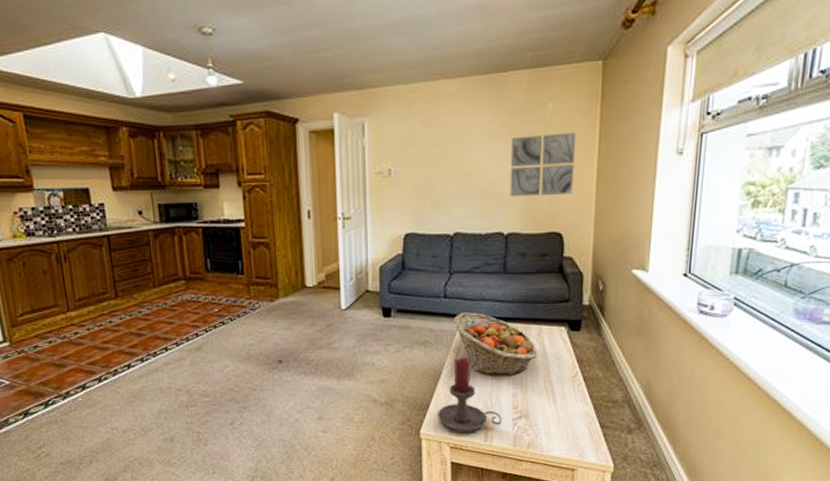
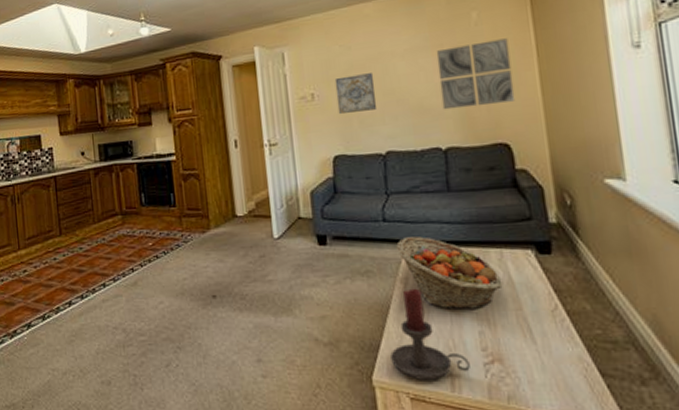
wall art: none [412,154,451,194] -> present [334,73,377,115]

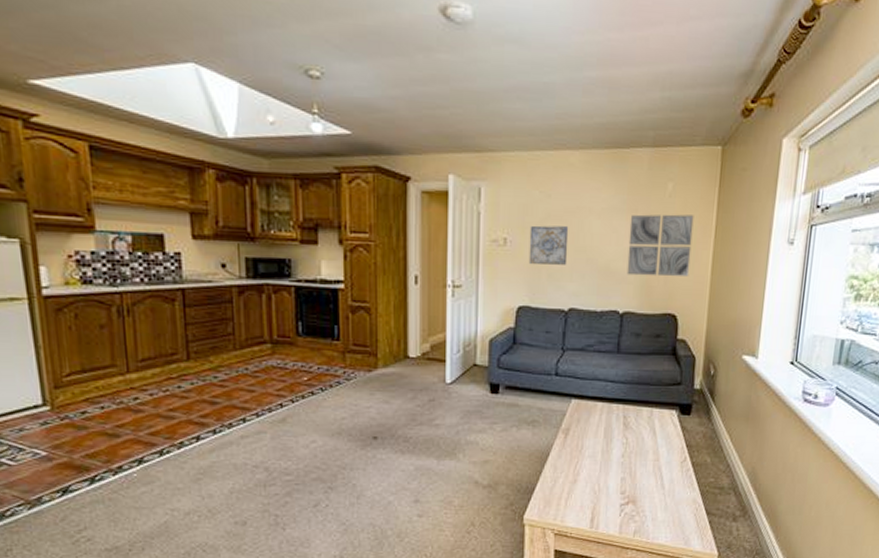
candle holder: present [390,288,470,380] -> none [543,438,609,518]
fruit basket: present [396,236,503,310] -> none [564,392,648,459]

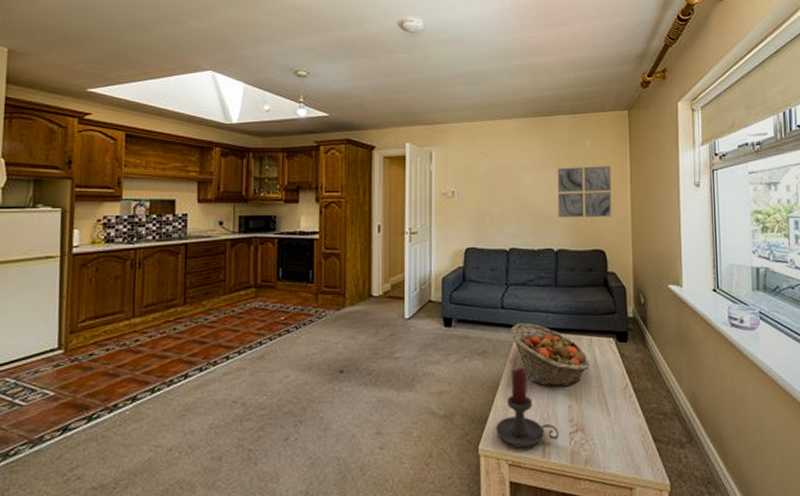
wall art: present [528,225,569,265] -> none [473,180,506,213]
candle holder: none [543,438,609,518] -> present [496,367,559,448]
fruit basket: none [564,392,648,459] -> present [510,323,590,387]

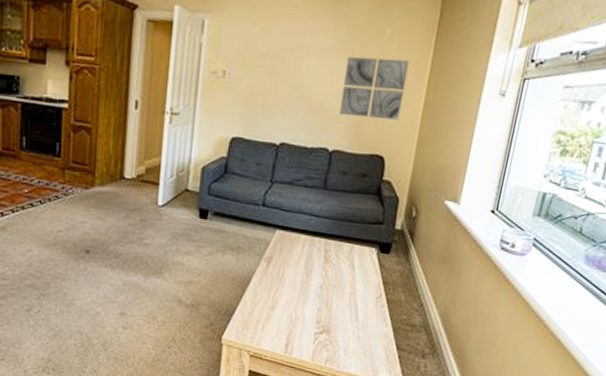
candle holder: present [496,367,559,448] -> none [241,267,304,343]
fruit basket: present [510,323,590,387] -> none [268,223,347,290]

